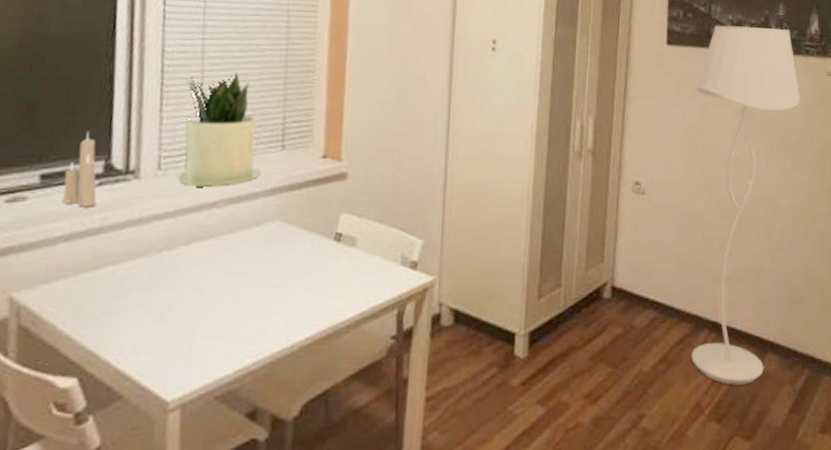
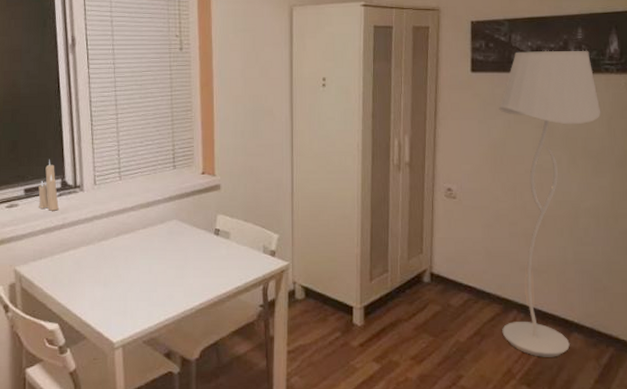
planter: present [176,73,261,187] -> none [106,114,160,196]

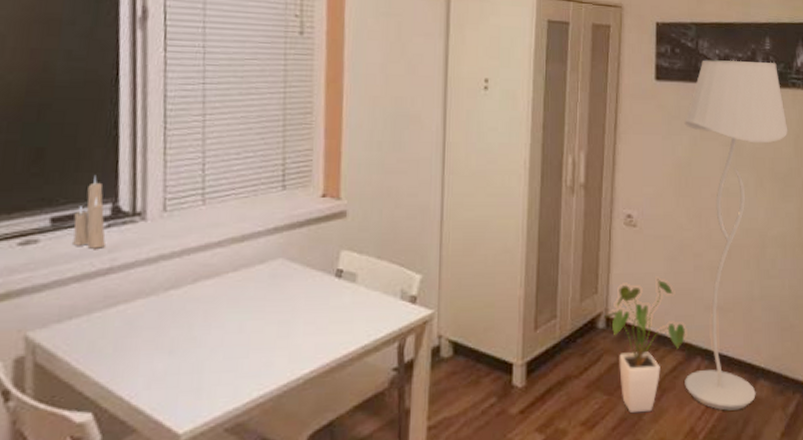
house plant: none [429,243,503,353] -> present [604,279,686,414]

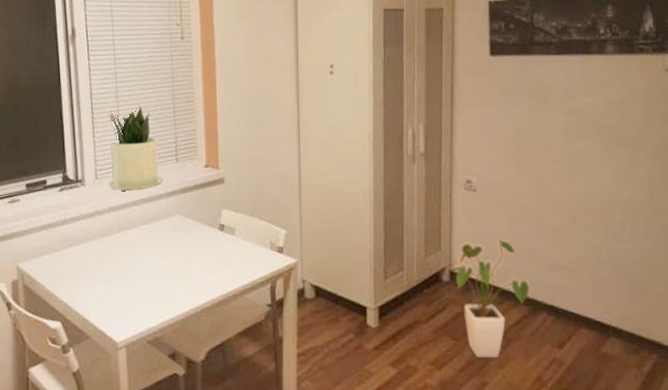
candle: present [71,176,106,249] -> none [39,154,60,206]
planter: none [181,116,263,227] -> present [108,106,163,191]
floor lamp: present [684,60,788,411] -> none [521,29,636,364]

